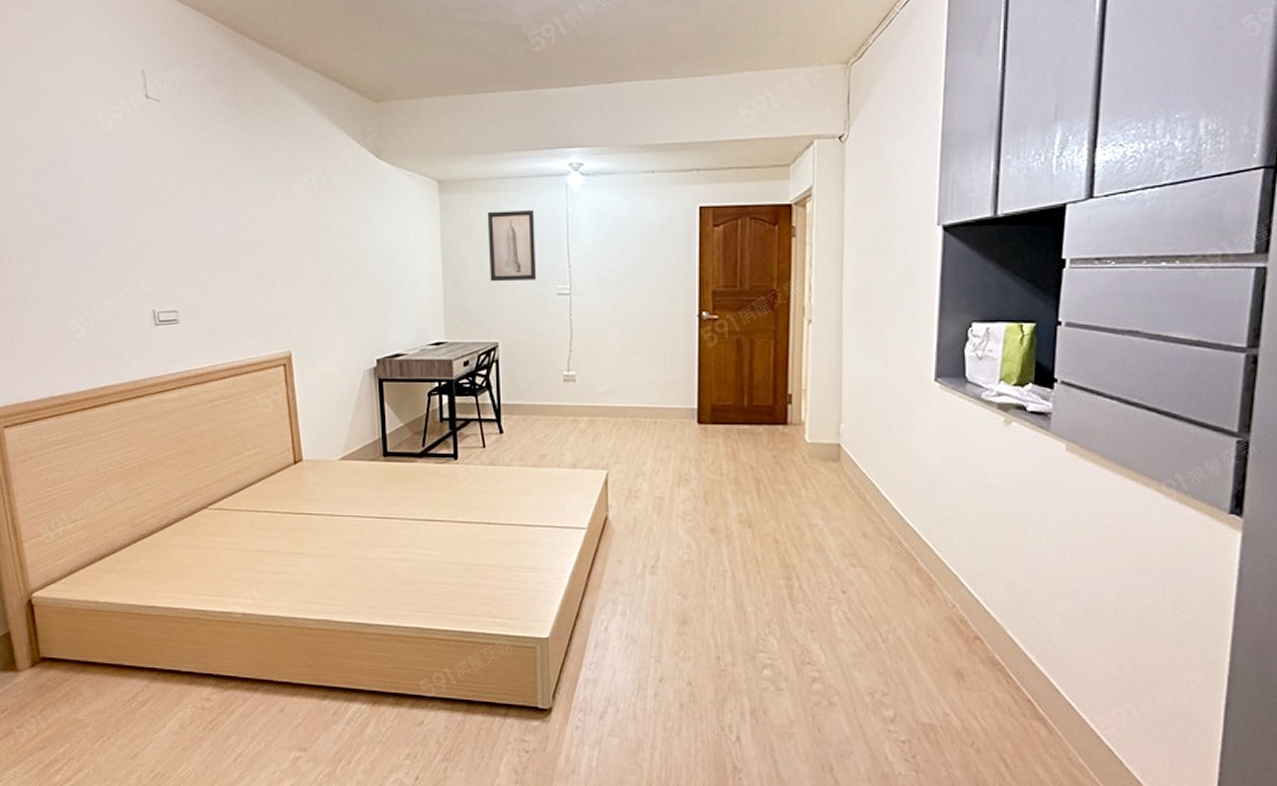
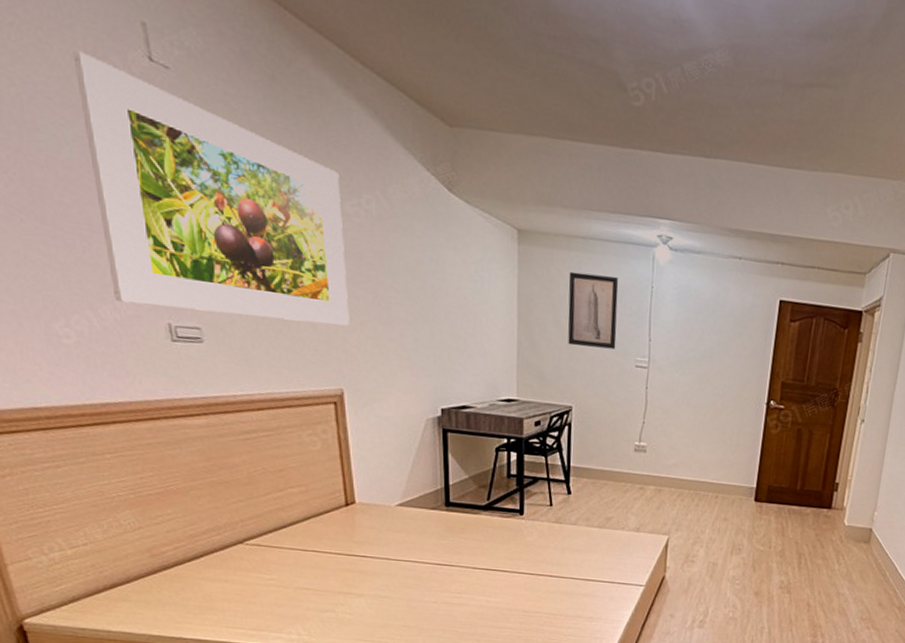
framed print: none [94,101,296,297] -> present [72,50,349,326]

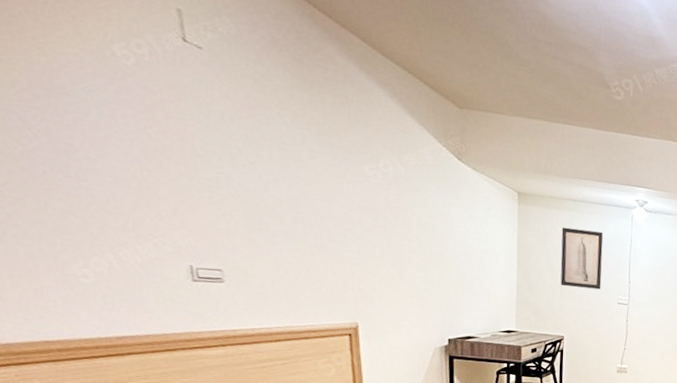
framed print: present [72,50,349,326] -> none [107,28,366,269]

